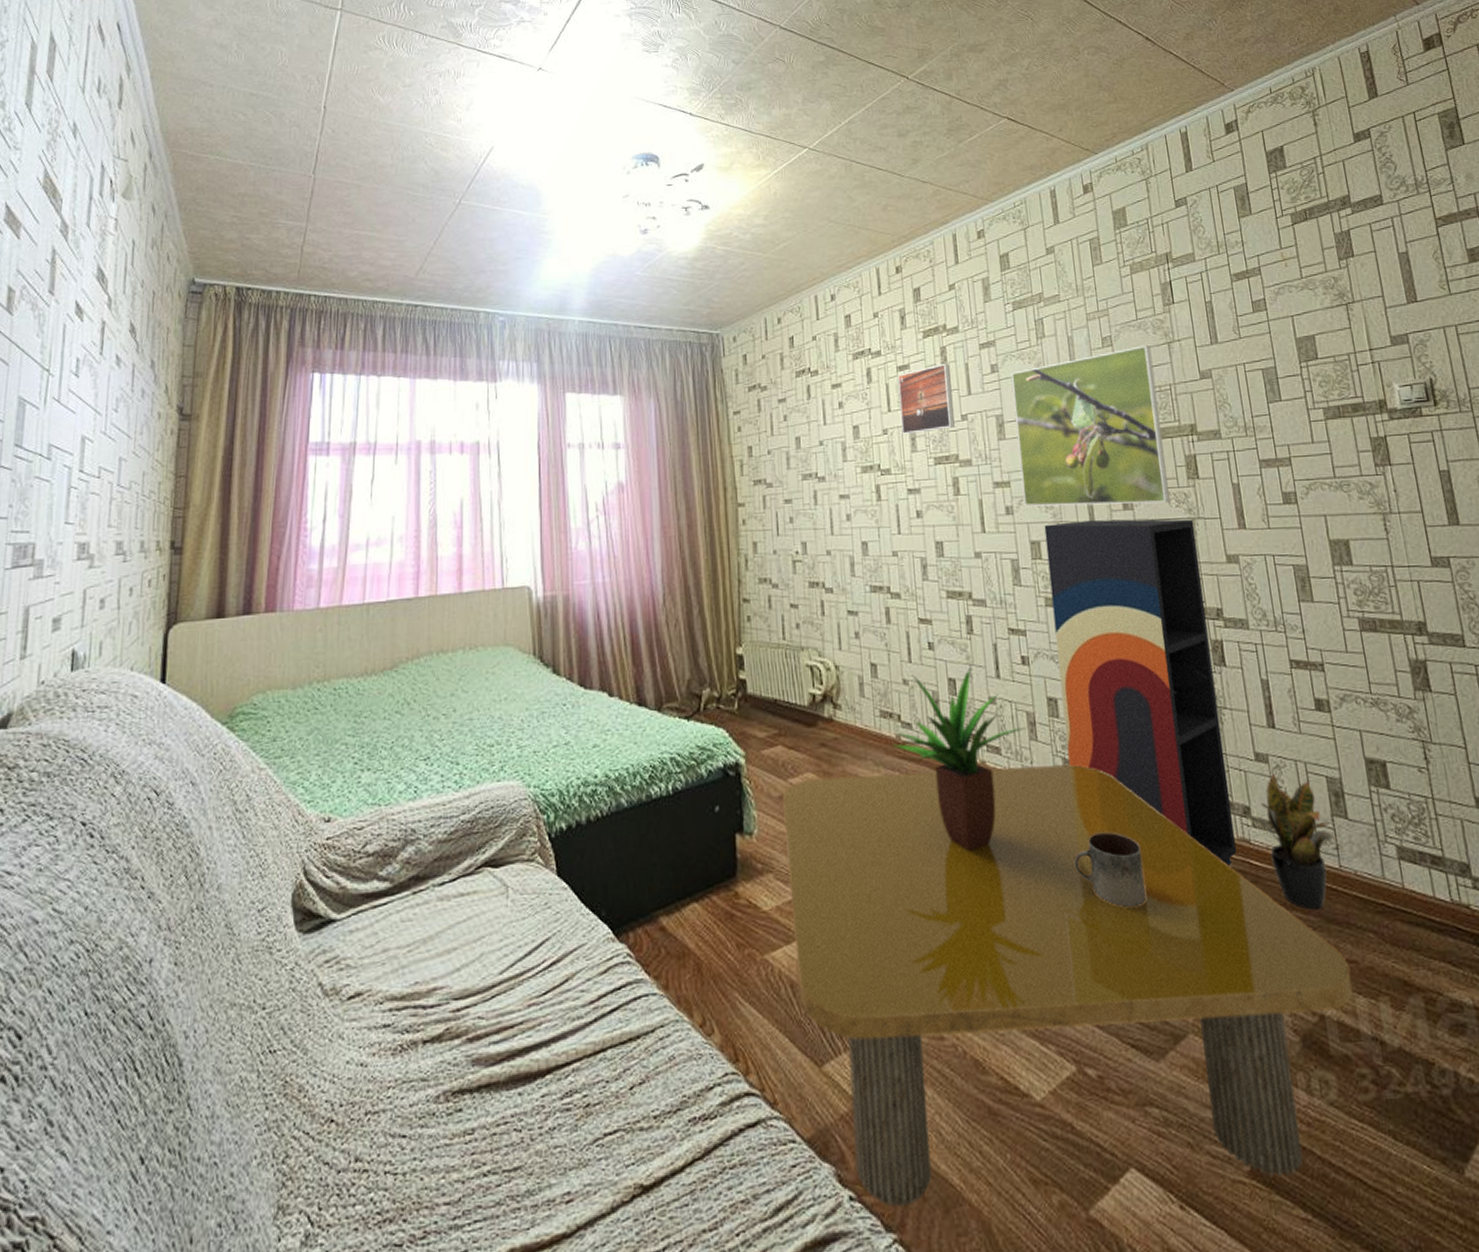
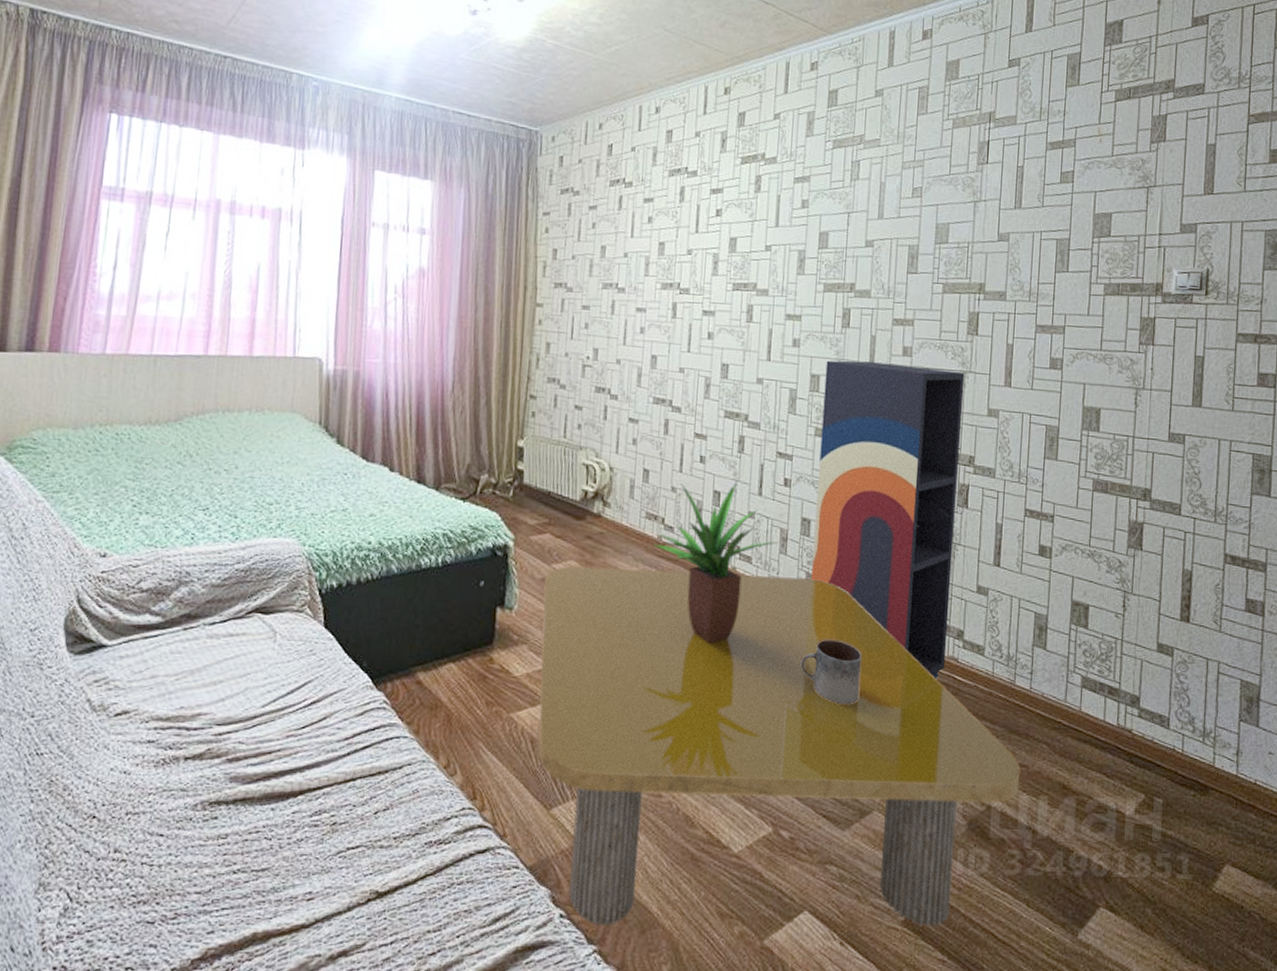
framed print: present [897,364,955,434] -> none [705,192,762,258]
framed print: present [1011,346,1170,507] -> none [810,201,957,354]
potted plant: present [1258,772,1339,911] -> none [969,604,1034,722]

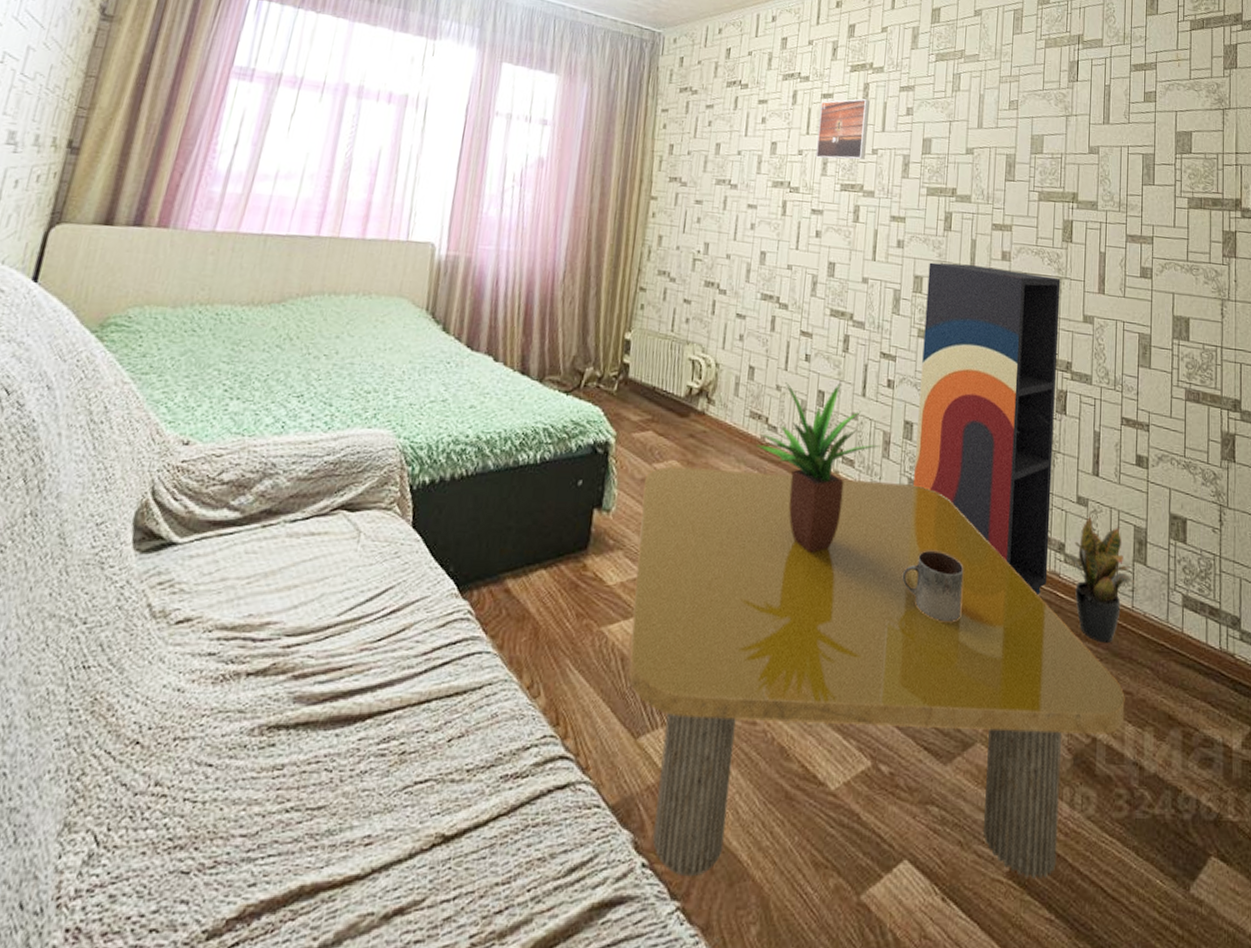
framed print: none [705,192,762,258] -> present [815,98,870,160]
potted plant: none [969,604,1034,722] -> present [1070,516,1135,644]

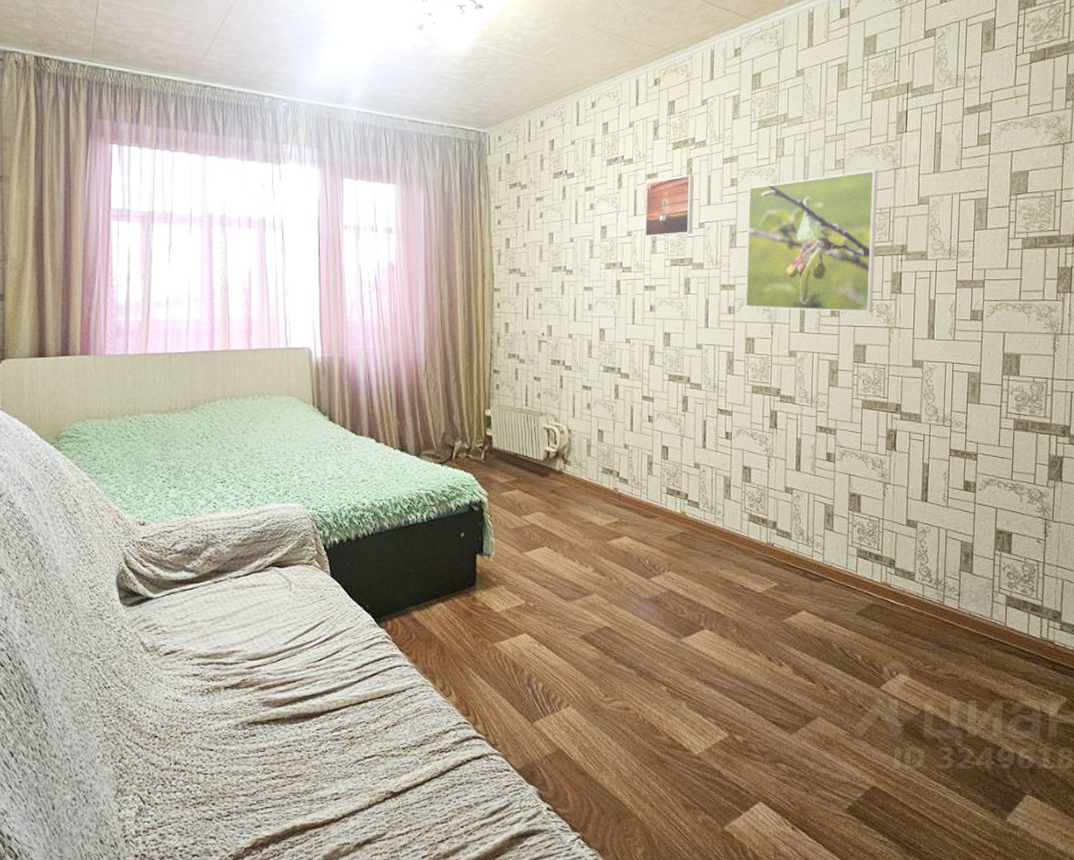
coffee table: present [628,466,1125,880] -> none [516,517,951,816]
potted plant: present [757,382,879,553] -> none [611,438,721,579]
mug: present [902,550,964,623] -> none [747,571,803,628]
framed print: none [914,114,1051,260] -> present [744,170,878,313]
shelving unit: present [914,262,1061,595] -> none [754,323,890,602]
potted plant: present [1070,516,1135,644] -> none [900,535,962,638]

